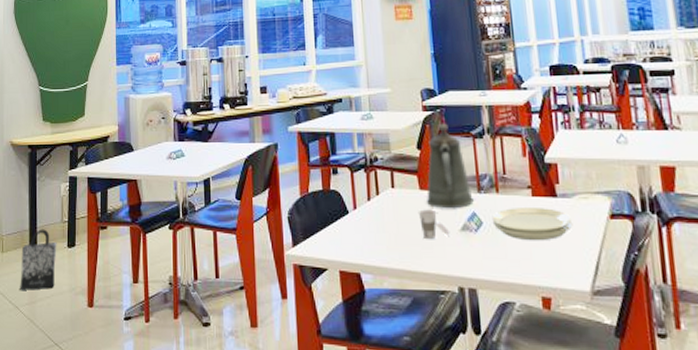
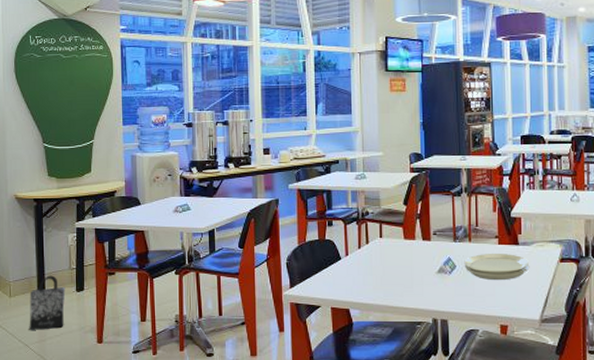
cup: present [417,209,451,240] -> none [401,255,428,281]
coffee pot: present [426,123,474,209] -> none [410,183,450,255]

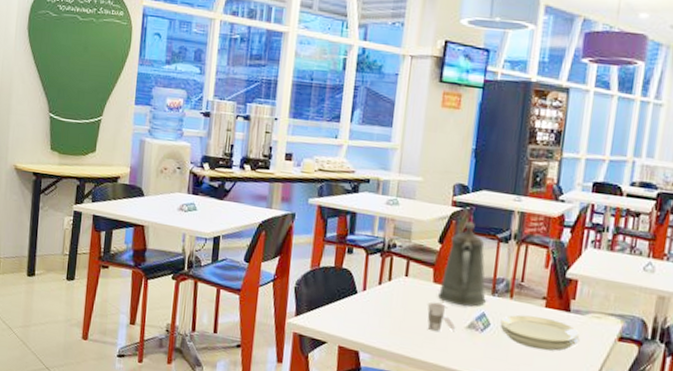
shopping bag: present [29,275,66,330] -> none [14,257,56,316]
cup: none [401,255,428,281] -> present [427,301,456,332]
coffee pot: none [410,183,450,255] -> present [438,221,486,307]

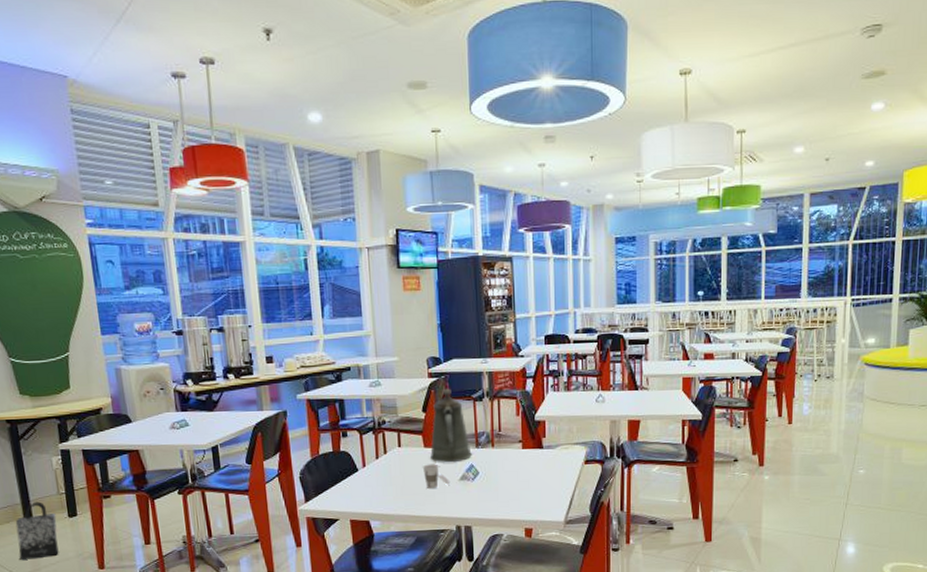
shopping bag: none [14,257,56,316] -> present [15,501,59,560]
plate: present [499,314,580,351] -> none [487,458,554,485]

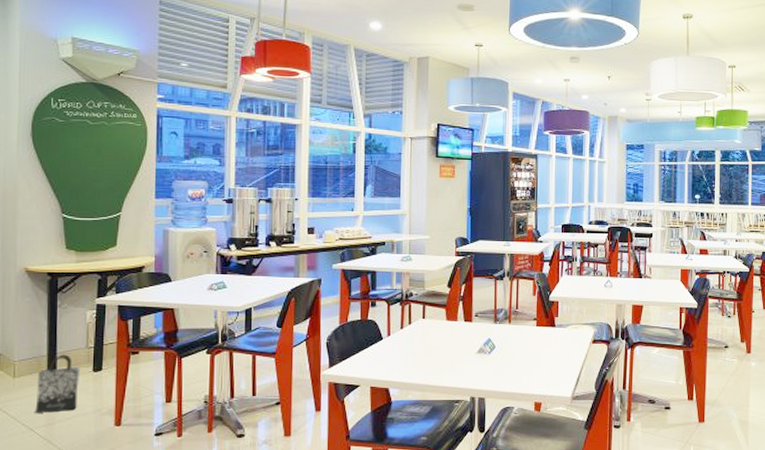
cup: present [422,464,451,490] -> none [443,336,468,361]
coffee pot: present [430,388,472,463] -> none [452,266,490,336]

